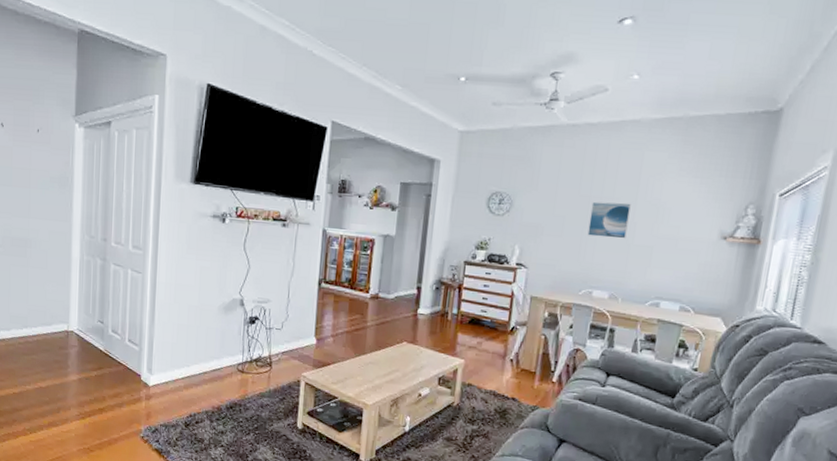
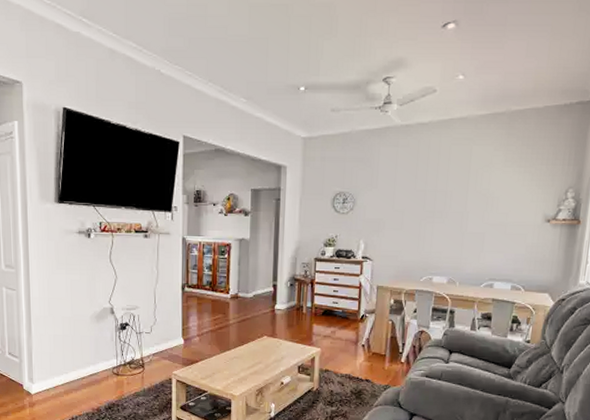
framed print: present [587,201,631,239] -> none [425,194,463,228]

